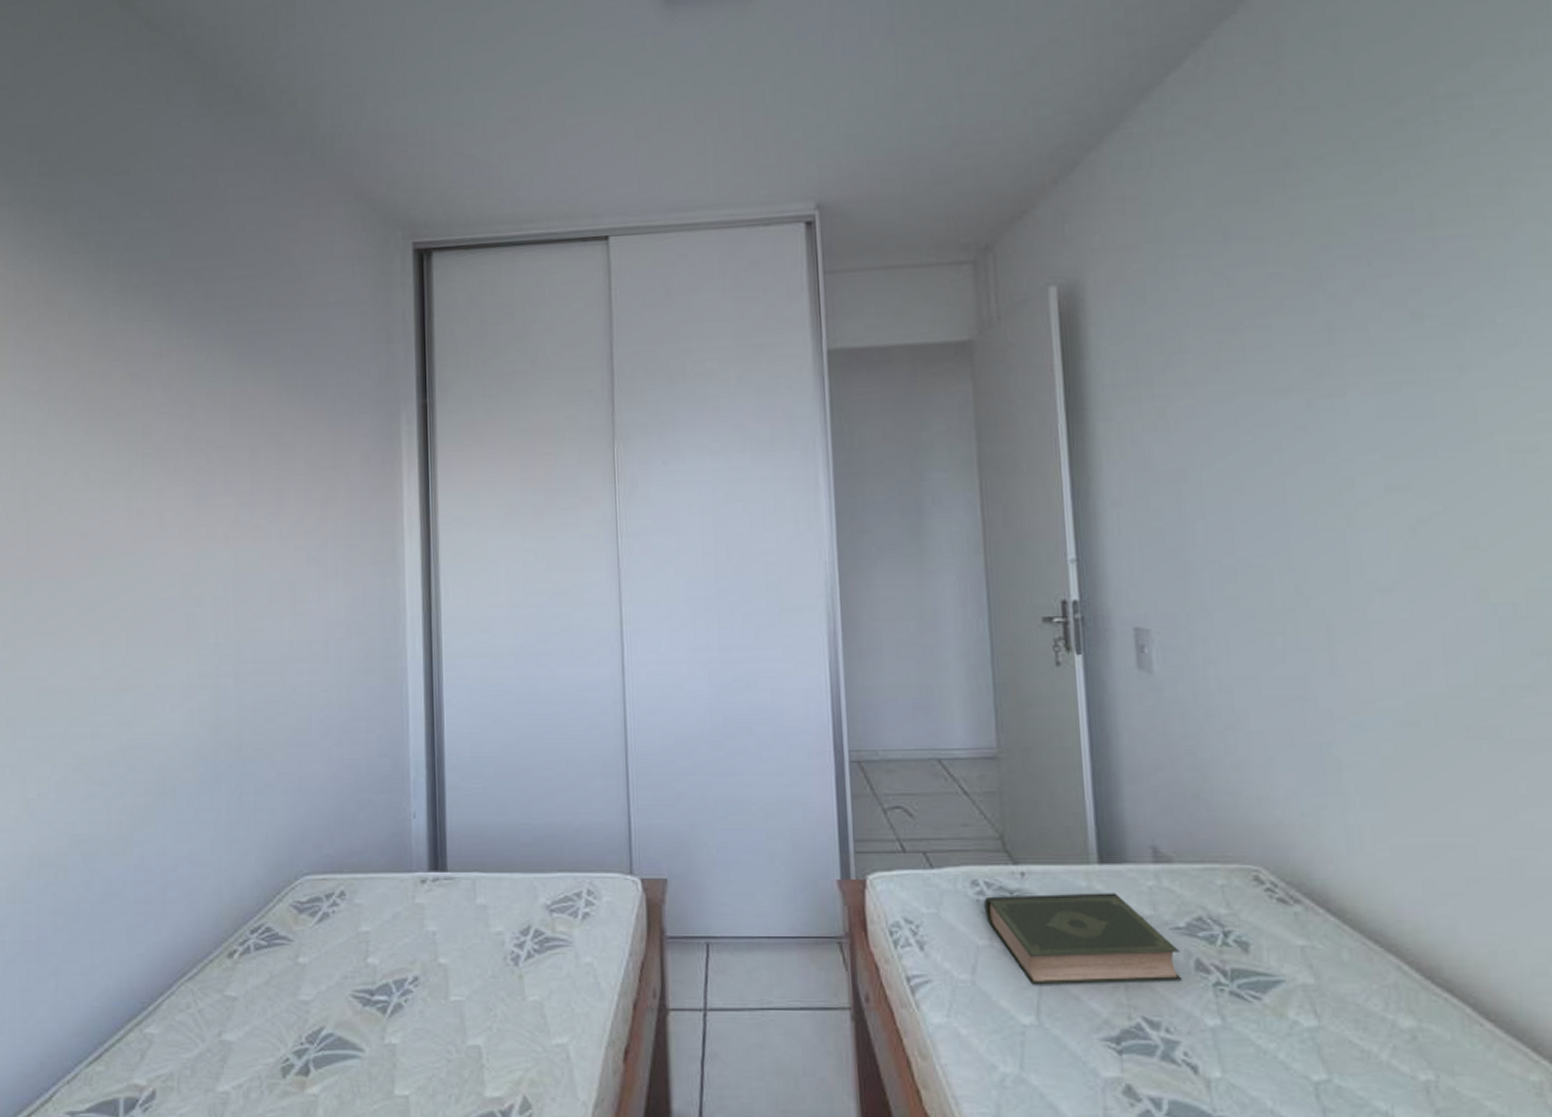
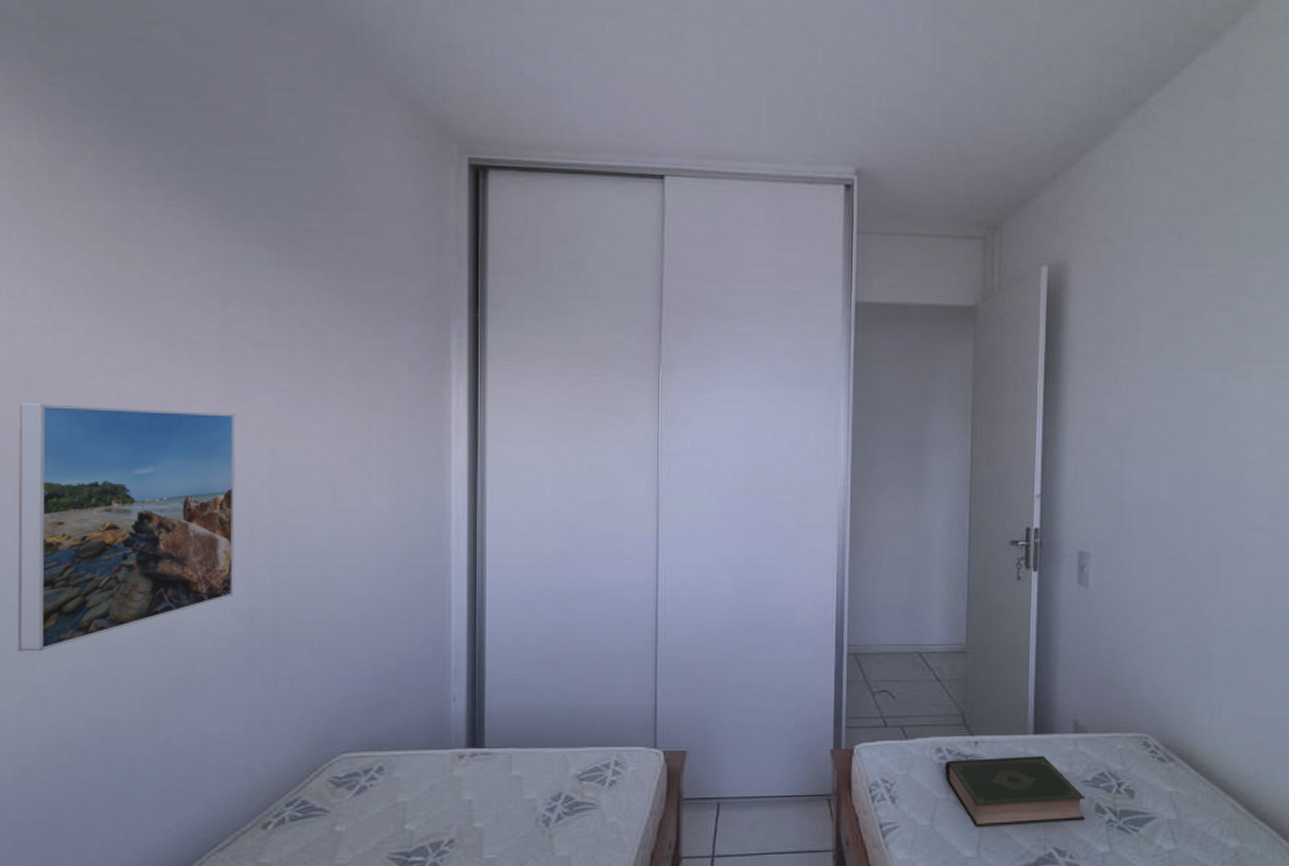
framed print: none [12,518,203,767] -> present [17,403,236,652]

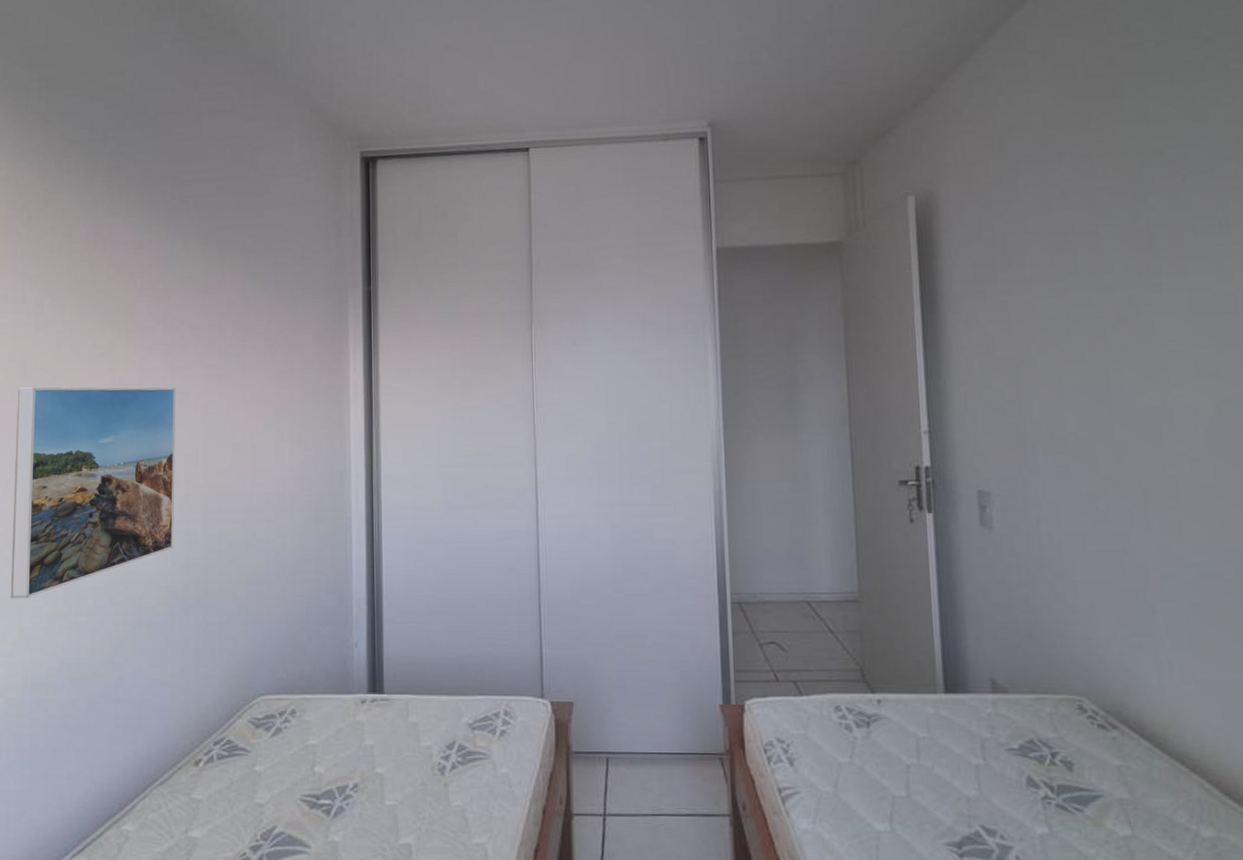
book: present [944,756,1086,827] -> none [845,718,1016,797]

